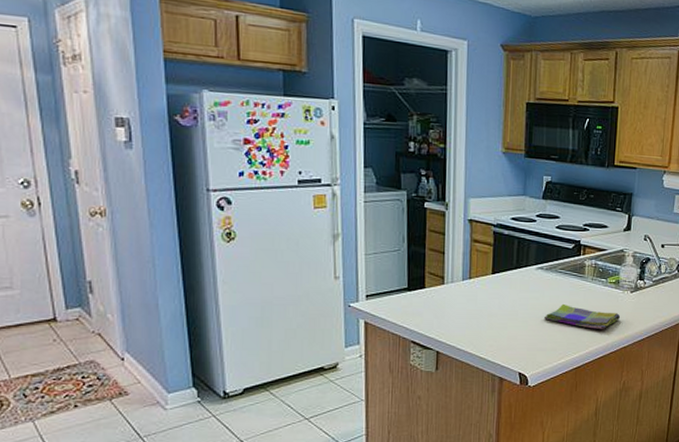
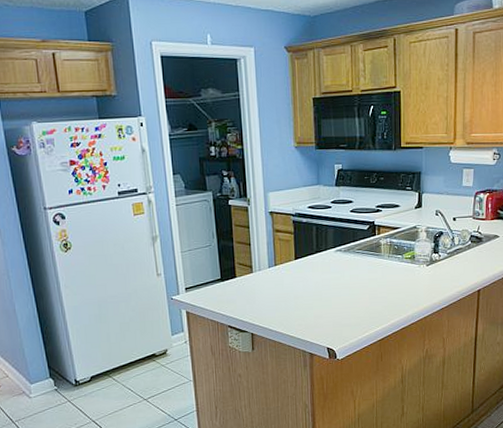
dish towel: present [543,303,621,329] -> none [345,281,419,303]

